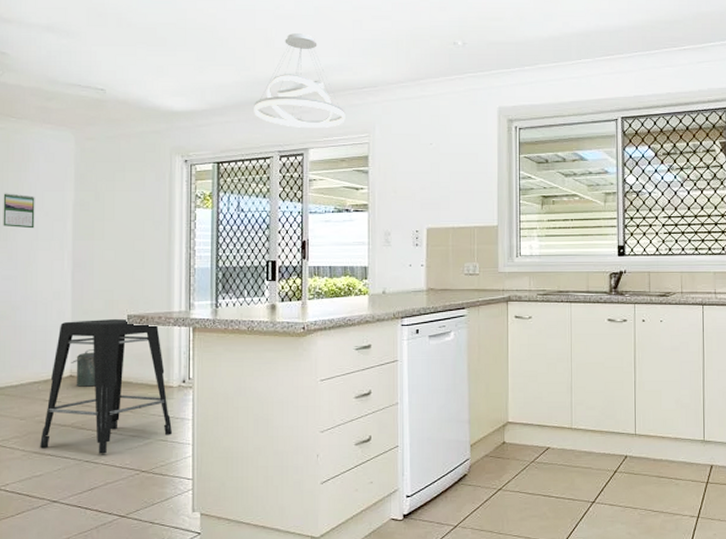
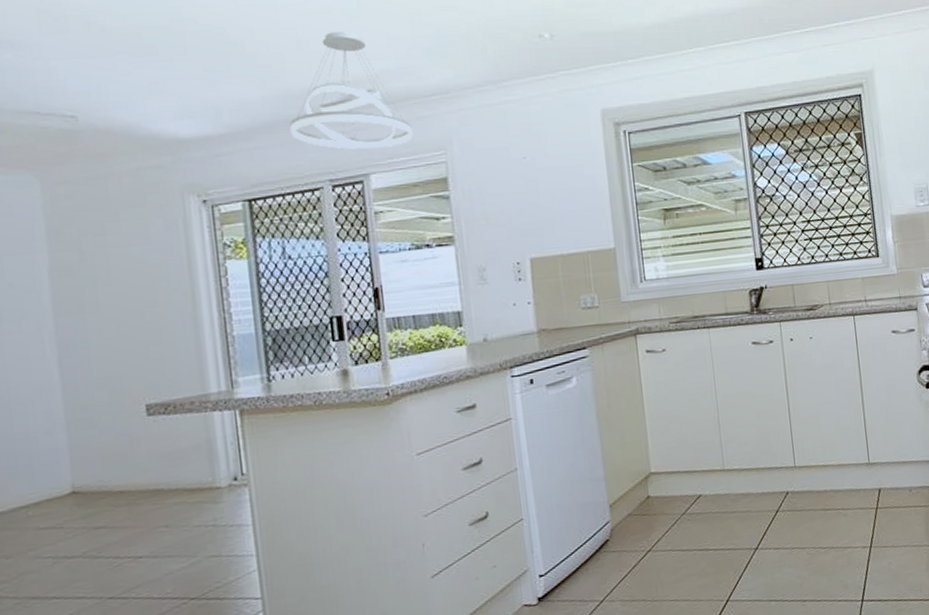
stool: present [40,319,172,454] -> none [38,410,227,592]
canister: present [71,349,96,387] -> none [71,454,112,505]

